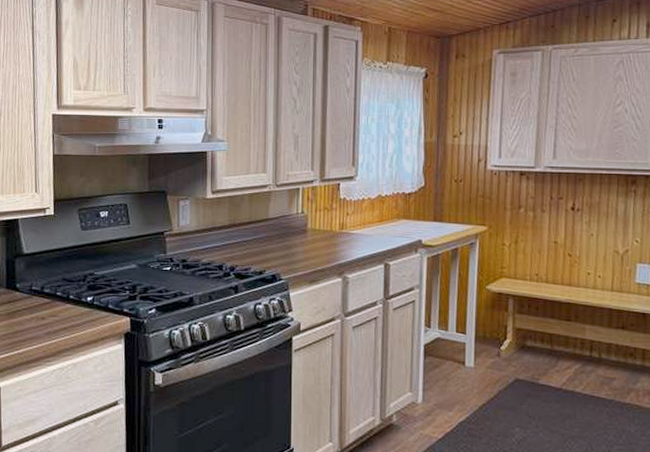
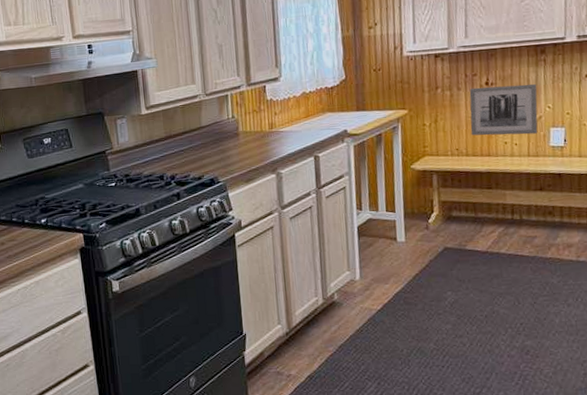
wall art: none [552,211,626,268] -> present [469,84,538,136]

